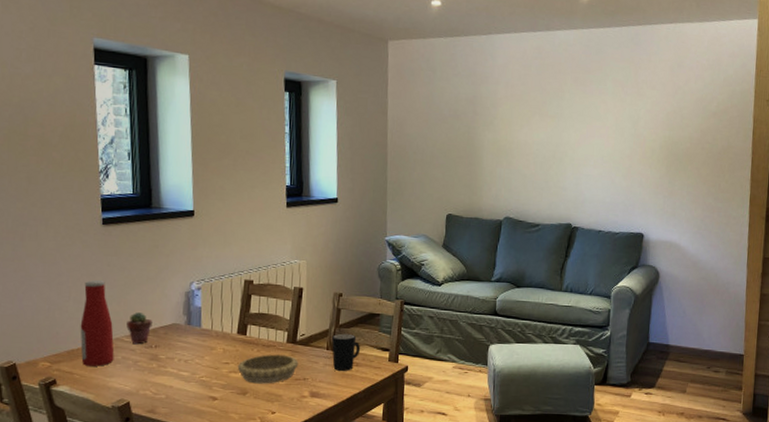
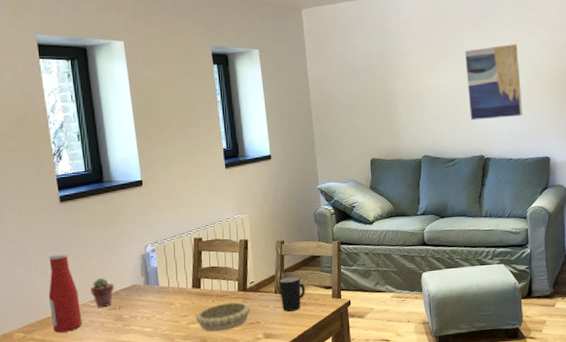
wall art: none [561,104,622,185] -> present [465,44,523,120]

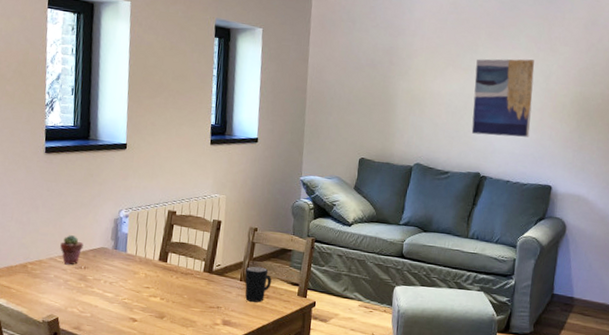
bottle: present [48,252,82,333] -> none [18,203,48,283]
decorative bowl: present [195,302,251,332] -> none [157,281,214,310]

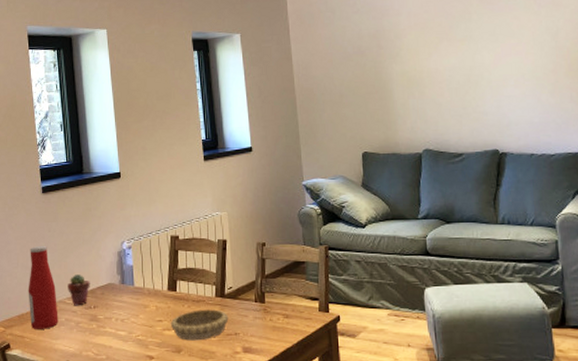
bottle: none [18,203,48,283] -> present [28,245,59,329]
decorative bowl: none [157,281,214,310] -> present [170,309,229,341]
mug: present [245,266,272,303] -> none [259,284,288,324]
wall art: present [471,59,534,137] -> none [472,18,547,108]

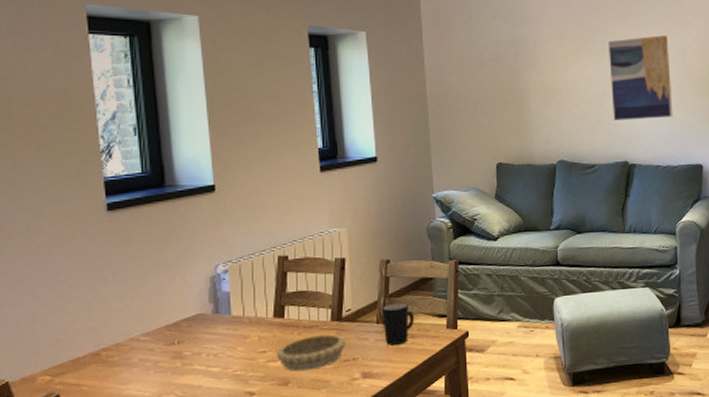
bottle: present [28,245,59,329] -> none [86,273,130,375]
potted succulent: present [68,274,90,306] -> none [142,306,173,343]
mug: none [259,284,288,324] -> present [382,303,414,346]
wall art: none [472,18,547,108] -> present [609,35,673,121]

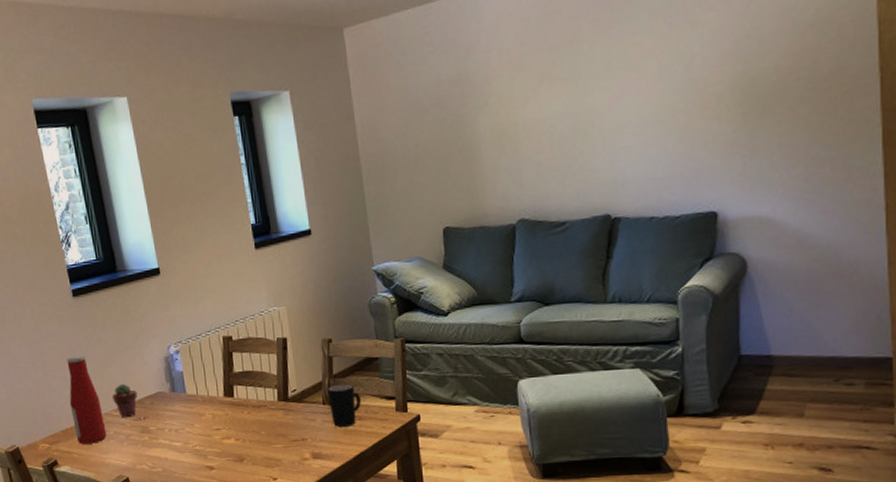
bottle: none [86,273,130,375] -> present [66,354,107,444]
potted succulent: none [142,306,173,343] -> present [112,384,138,418]
decorative bowl: present [276,334,346,372] -> none [229,414,294,449]
wall art: present [609,35,673,121] -> none [581,43,674,164]

